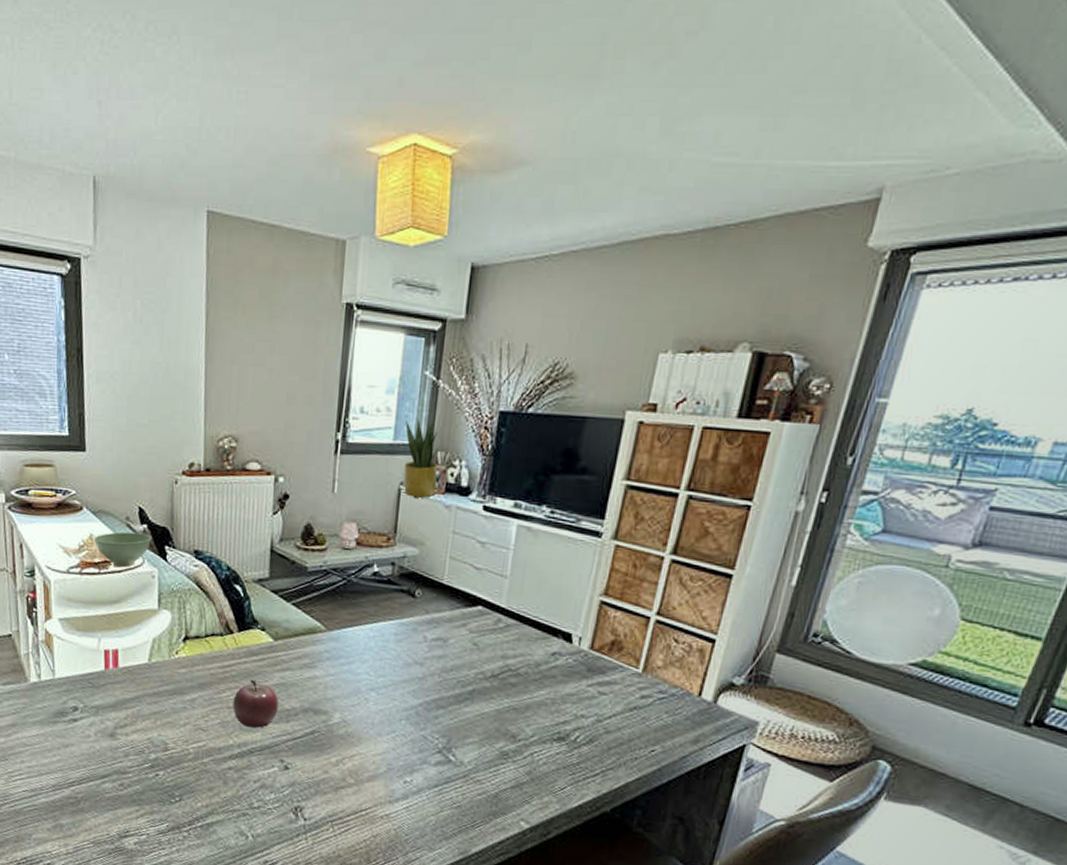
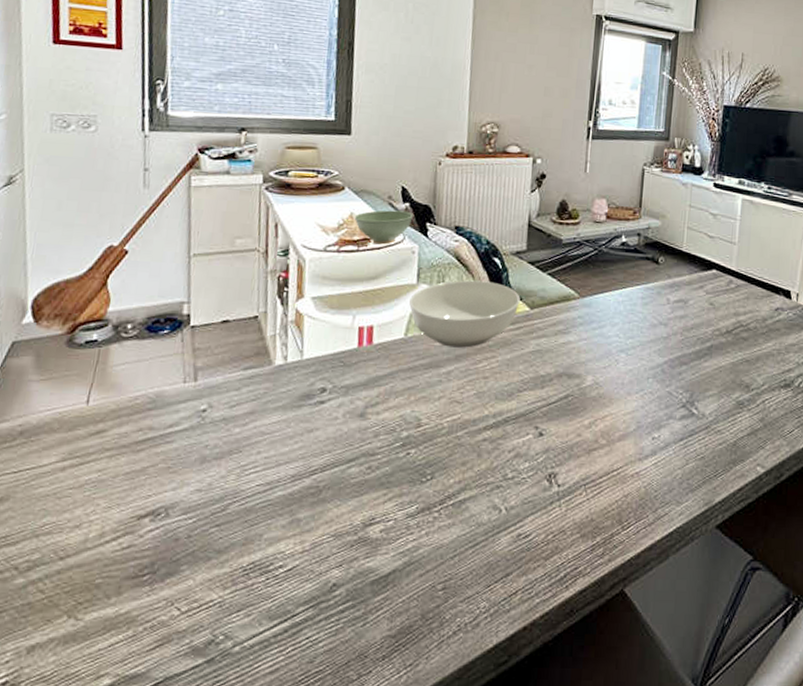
bowl: none [152,607,264,677] -> present [409,280,521,348]
fruit: present [233,679,279,728] -> none [488,348,535,396]
planter: present [403,417,442,498] -> none [646,109,678,177]

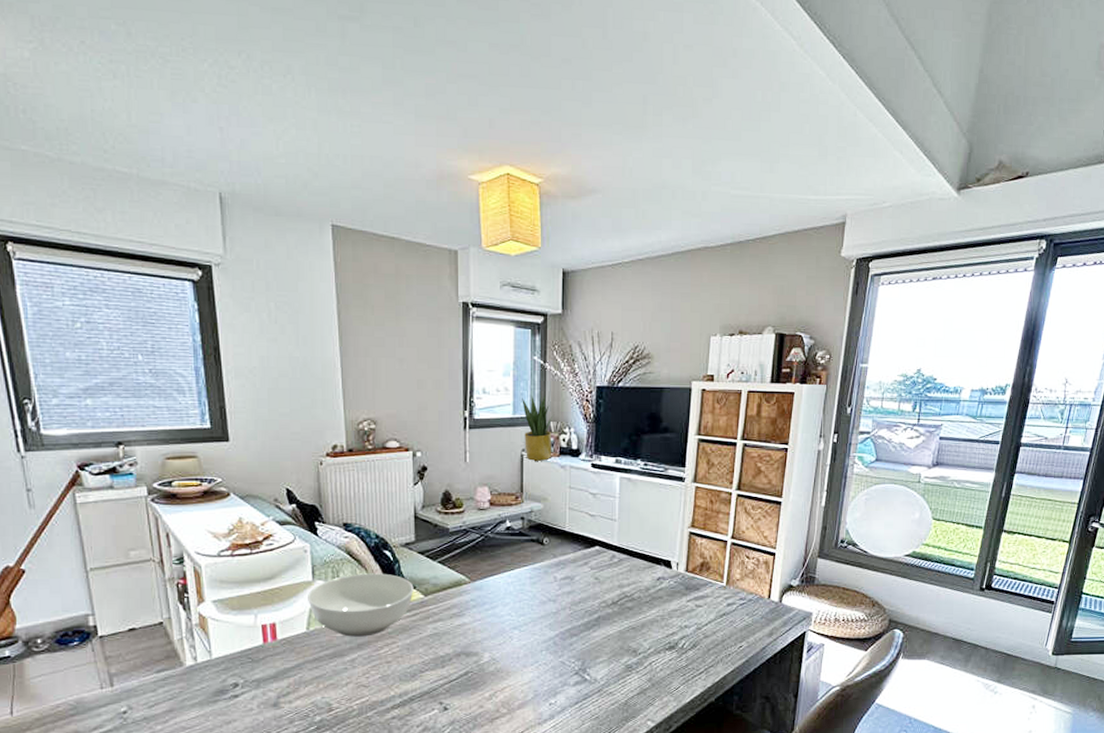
bowl: present [354,210,413,245] -> none [243,512,301,546]
planter: none [646,109,678,177] -> present [522,394,553,461]

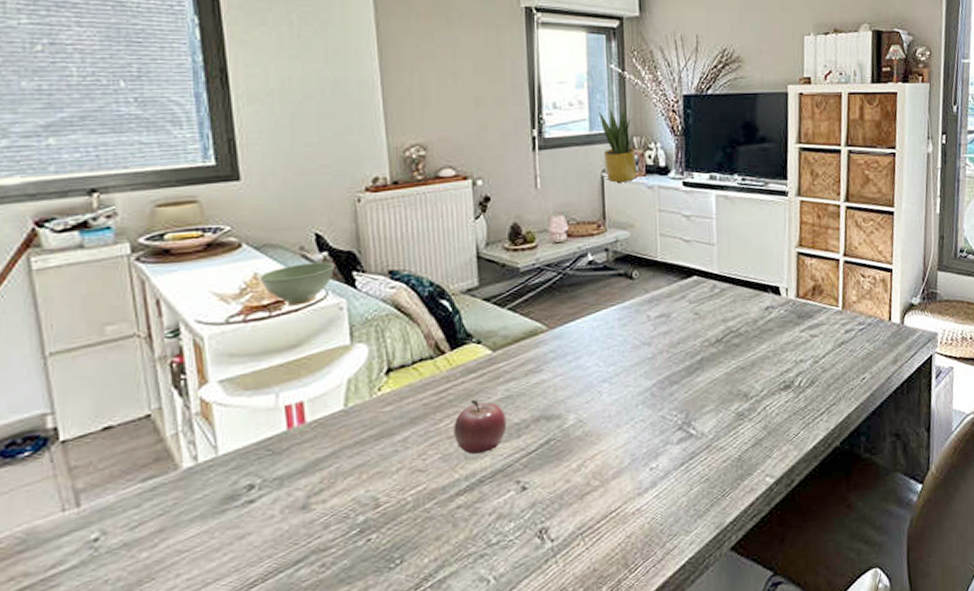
bowl: none [243,512,301,546] -> present [259,261,335,306]
bowl: present [308,573,414,637] -> none [345,328,479,411]
fruit: none [391,633,434,677] -> present [454,399,507,454]

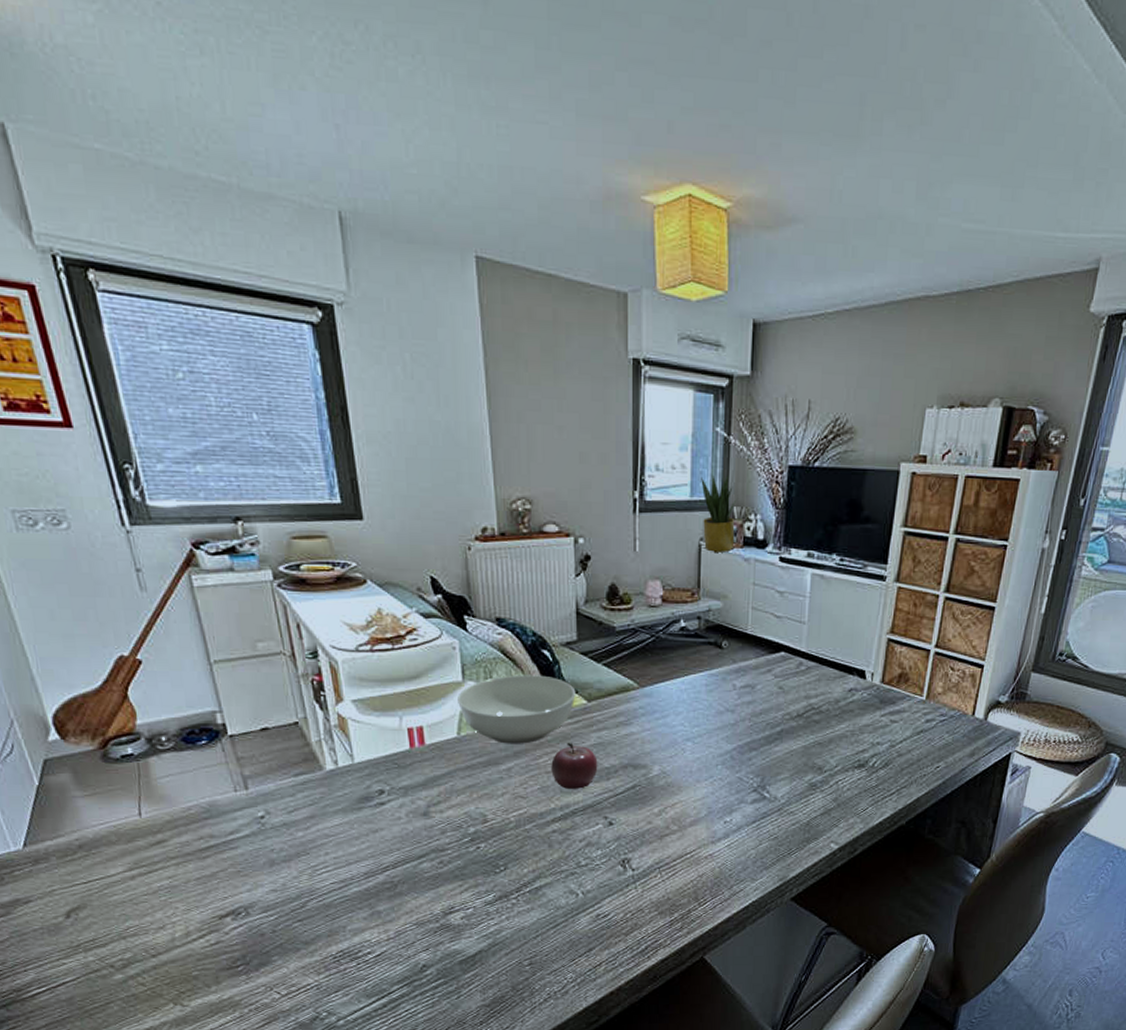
bowl: present [259,261,335,306] -> none [382,603,448,642]
bowl: none [345,328,479,411] -> present [458,675,576,744]

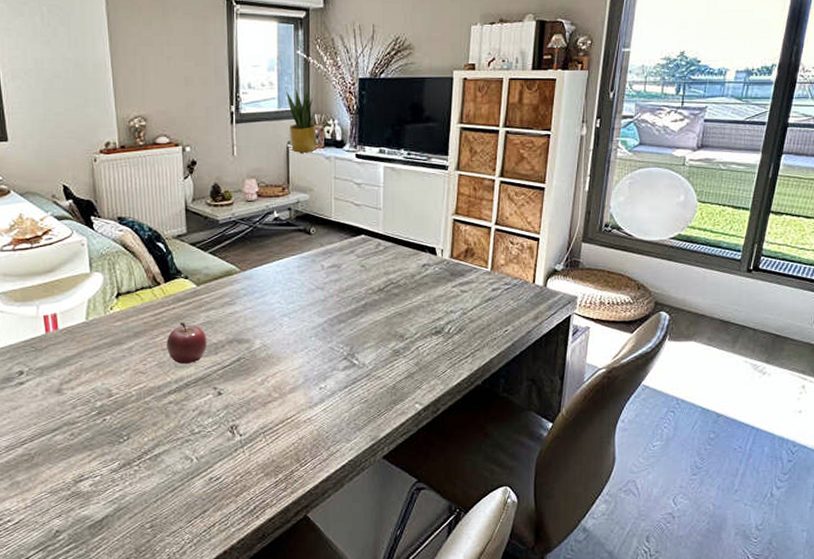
bowl: present [458,675,576,744] -> none [86,264,187,326]

